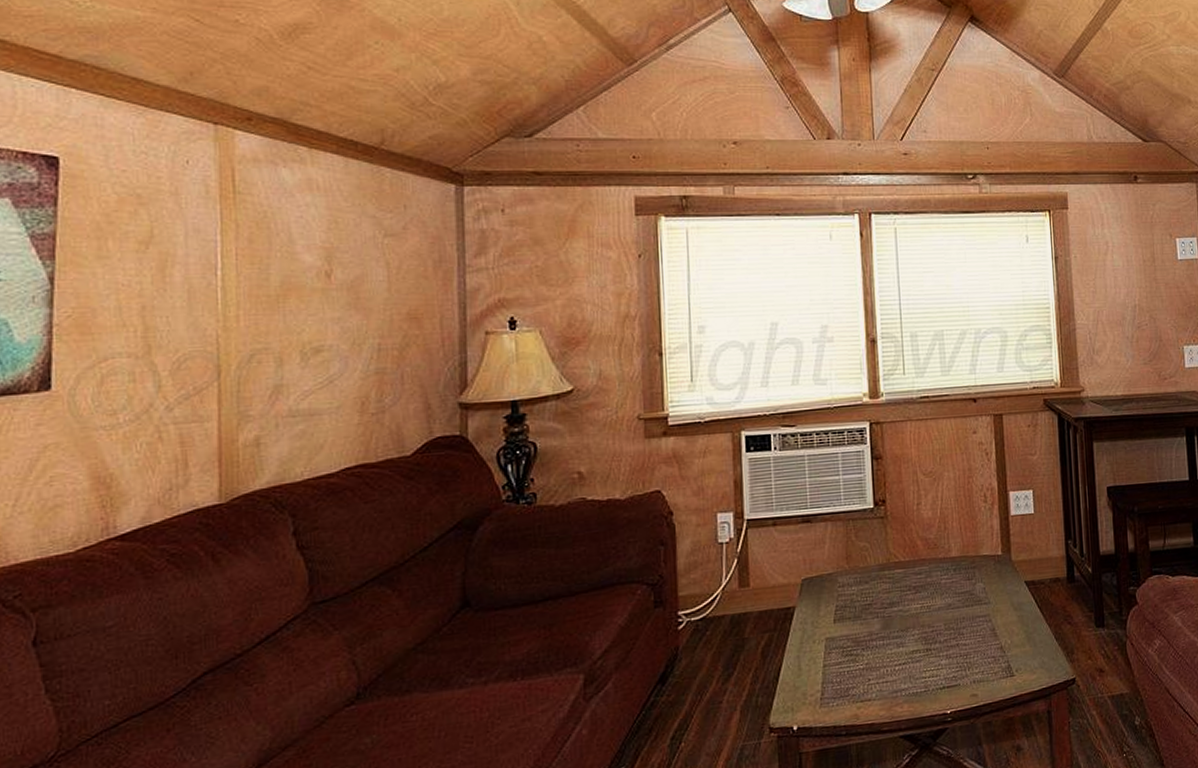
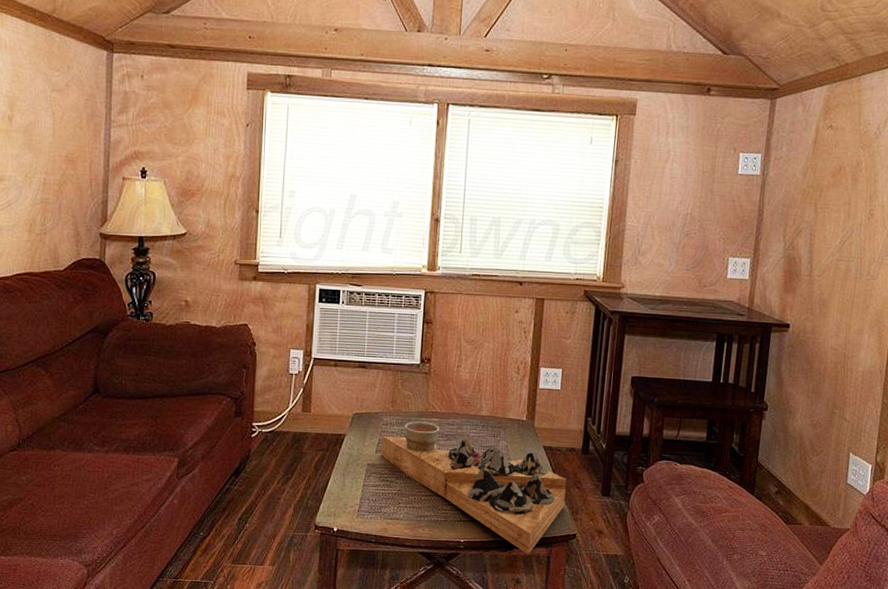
decorative tray: none [838,575,1058,714] -> present [380,421,567,555]

